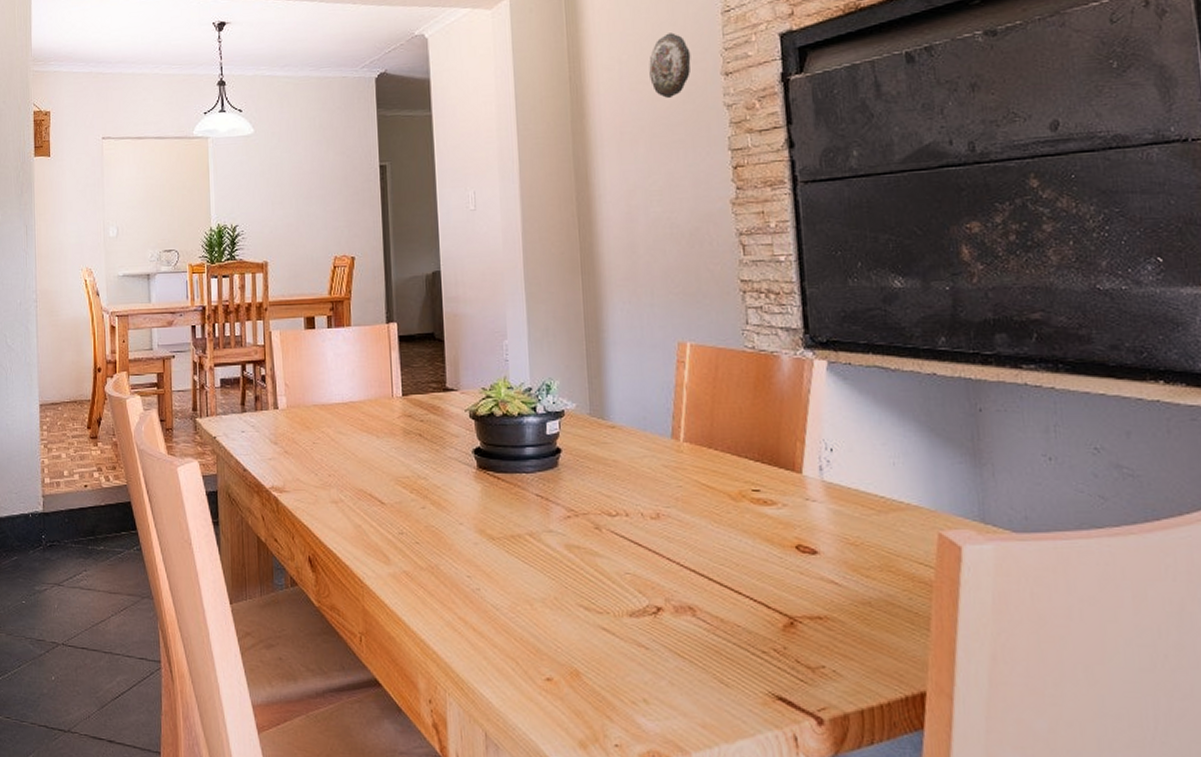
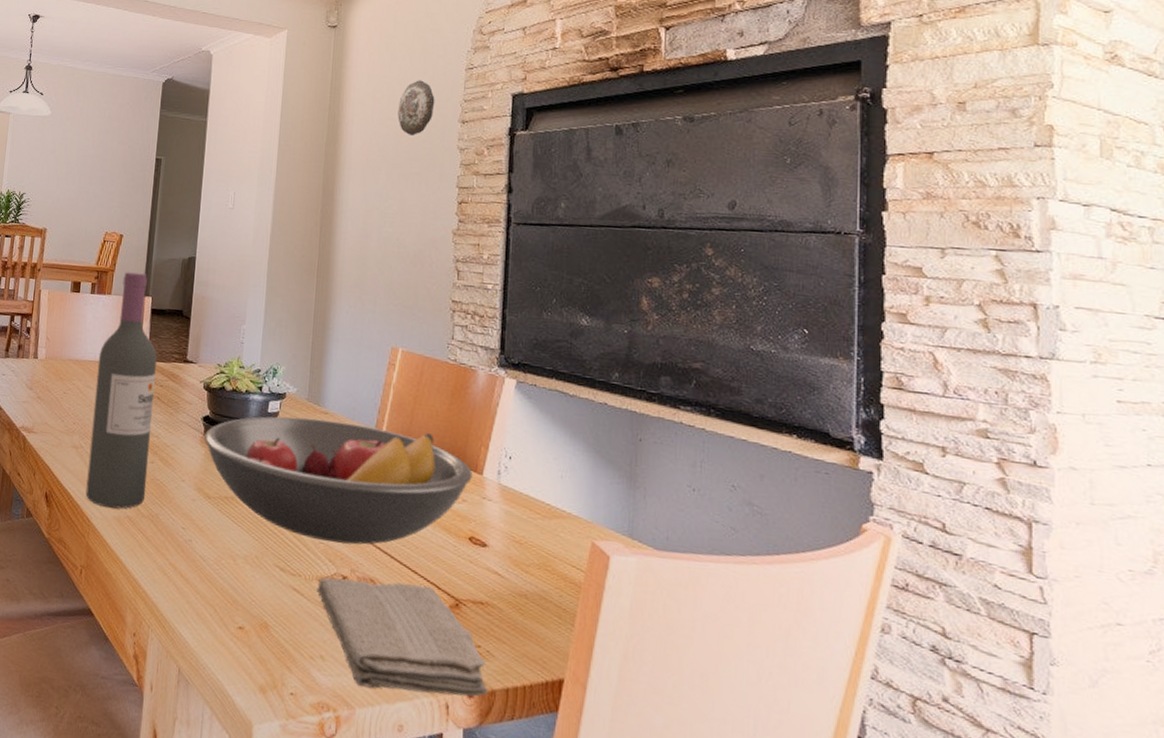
wine bottle: none [346,297,421,564] -> present [85,272,158,509]
fruit bowl: none [477,434,791,571] -> present [203,416,473,545]
washcloth: none [629,606,840,728] -> present [316,577,488,697]

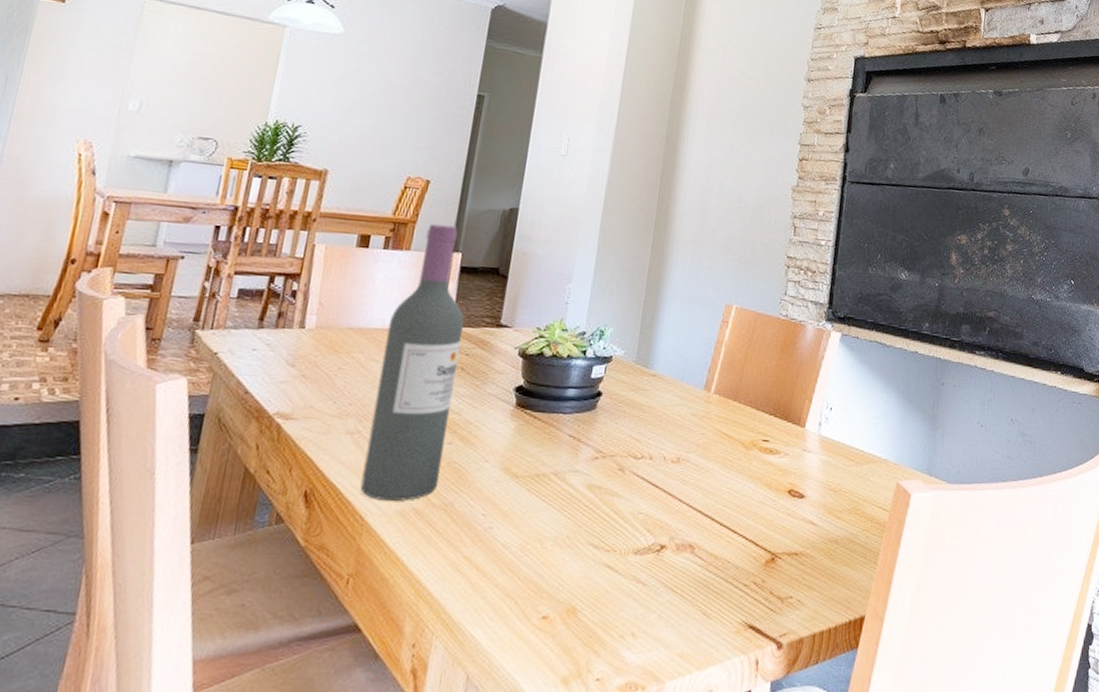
fruit bowl: present [203,416,473,545] -> none [514,381,796,511]
washcloth: present [316,577,488,697] -> none [632,544,797,657]
decorative plate: present [398,80,435,135] -> none [747,34,784,90]

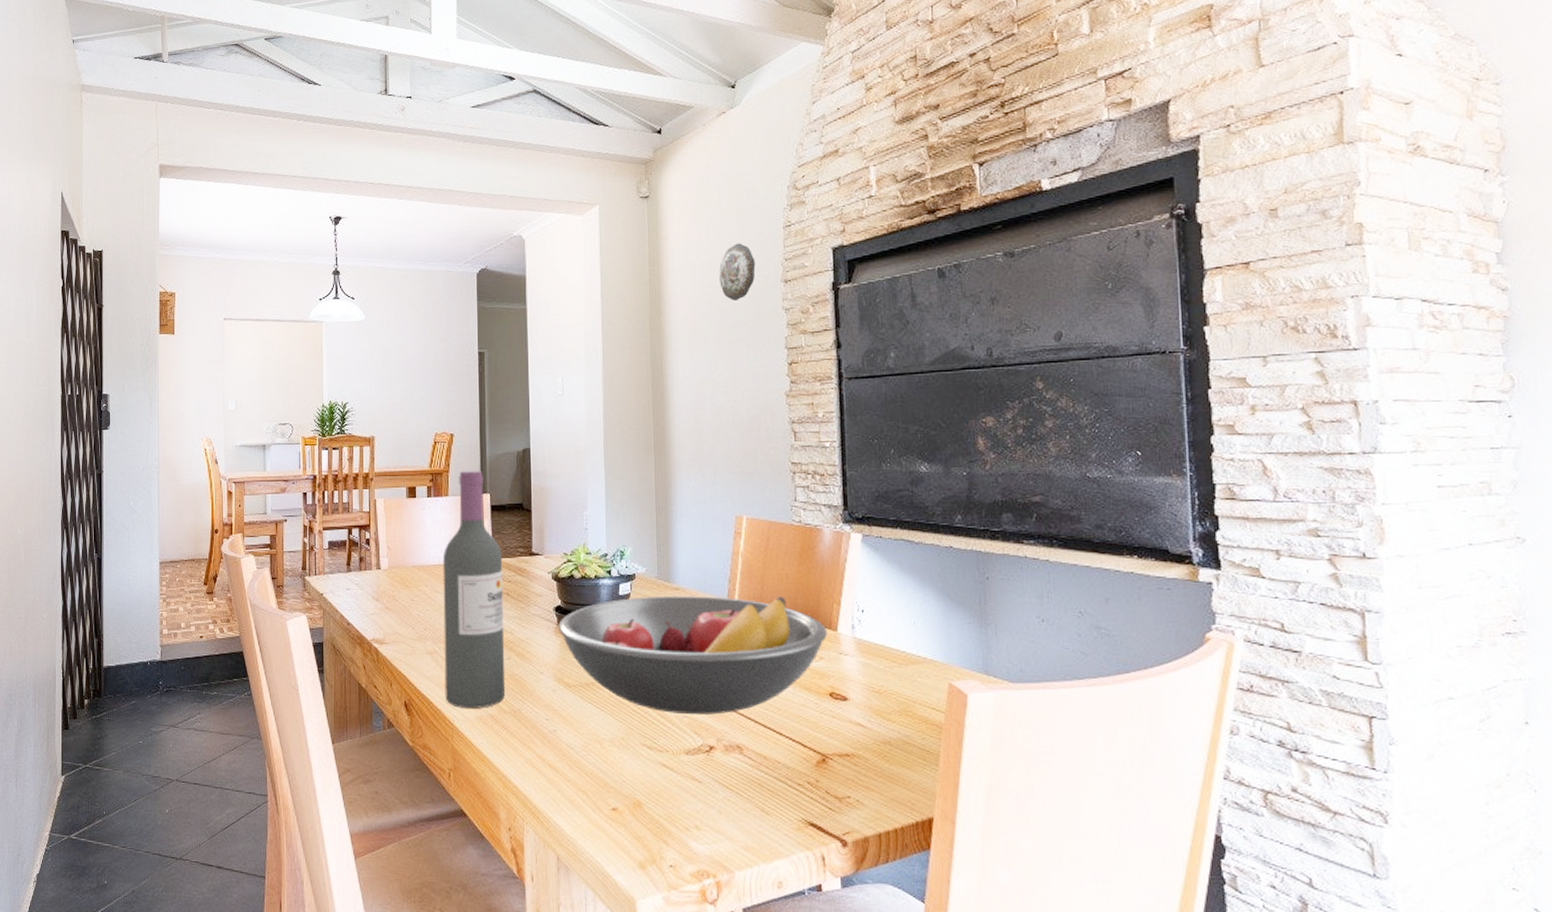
fruit bowl: none [514,381,796,511] -> present [557,595,827,715]
decorative plate: none [747,34,784,90] -> present [719,243,756,300]

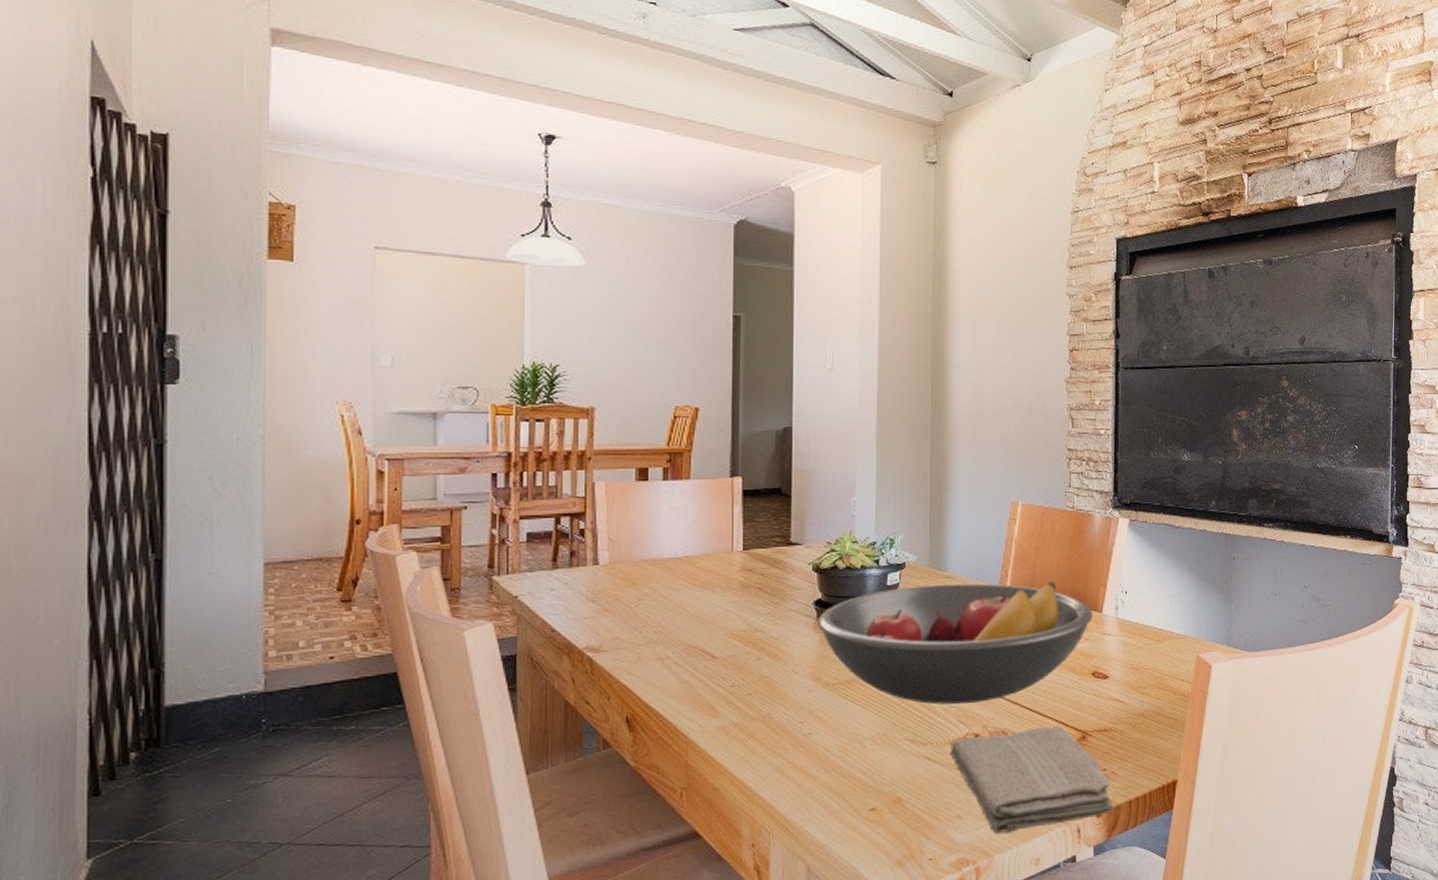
wine bottle: present [442,471,506,709] -> none [679,451,755,718]
washcloth: none [685,745,861,850] -> present [949,726,1114,833]
decorative plate: present [719,243,756,300] -> none [1006,223,1043,282]

